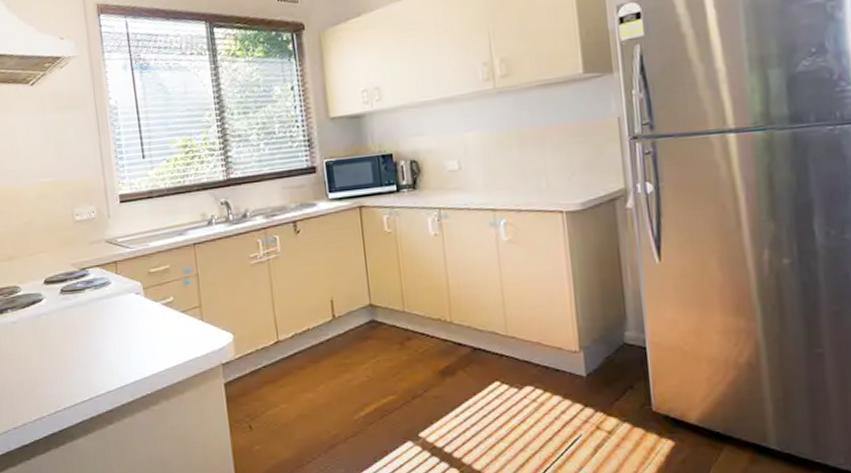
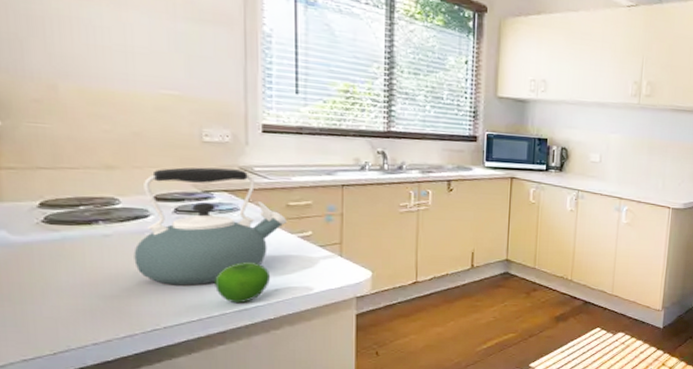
kettle: none [34,243,151,366] -> present [134,167,288,286]
apple: none [98,336,144,380] -> present [215,262,271,304]

